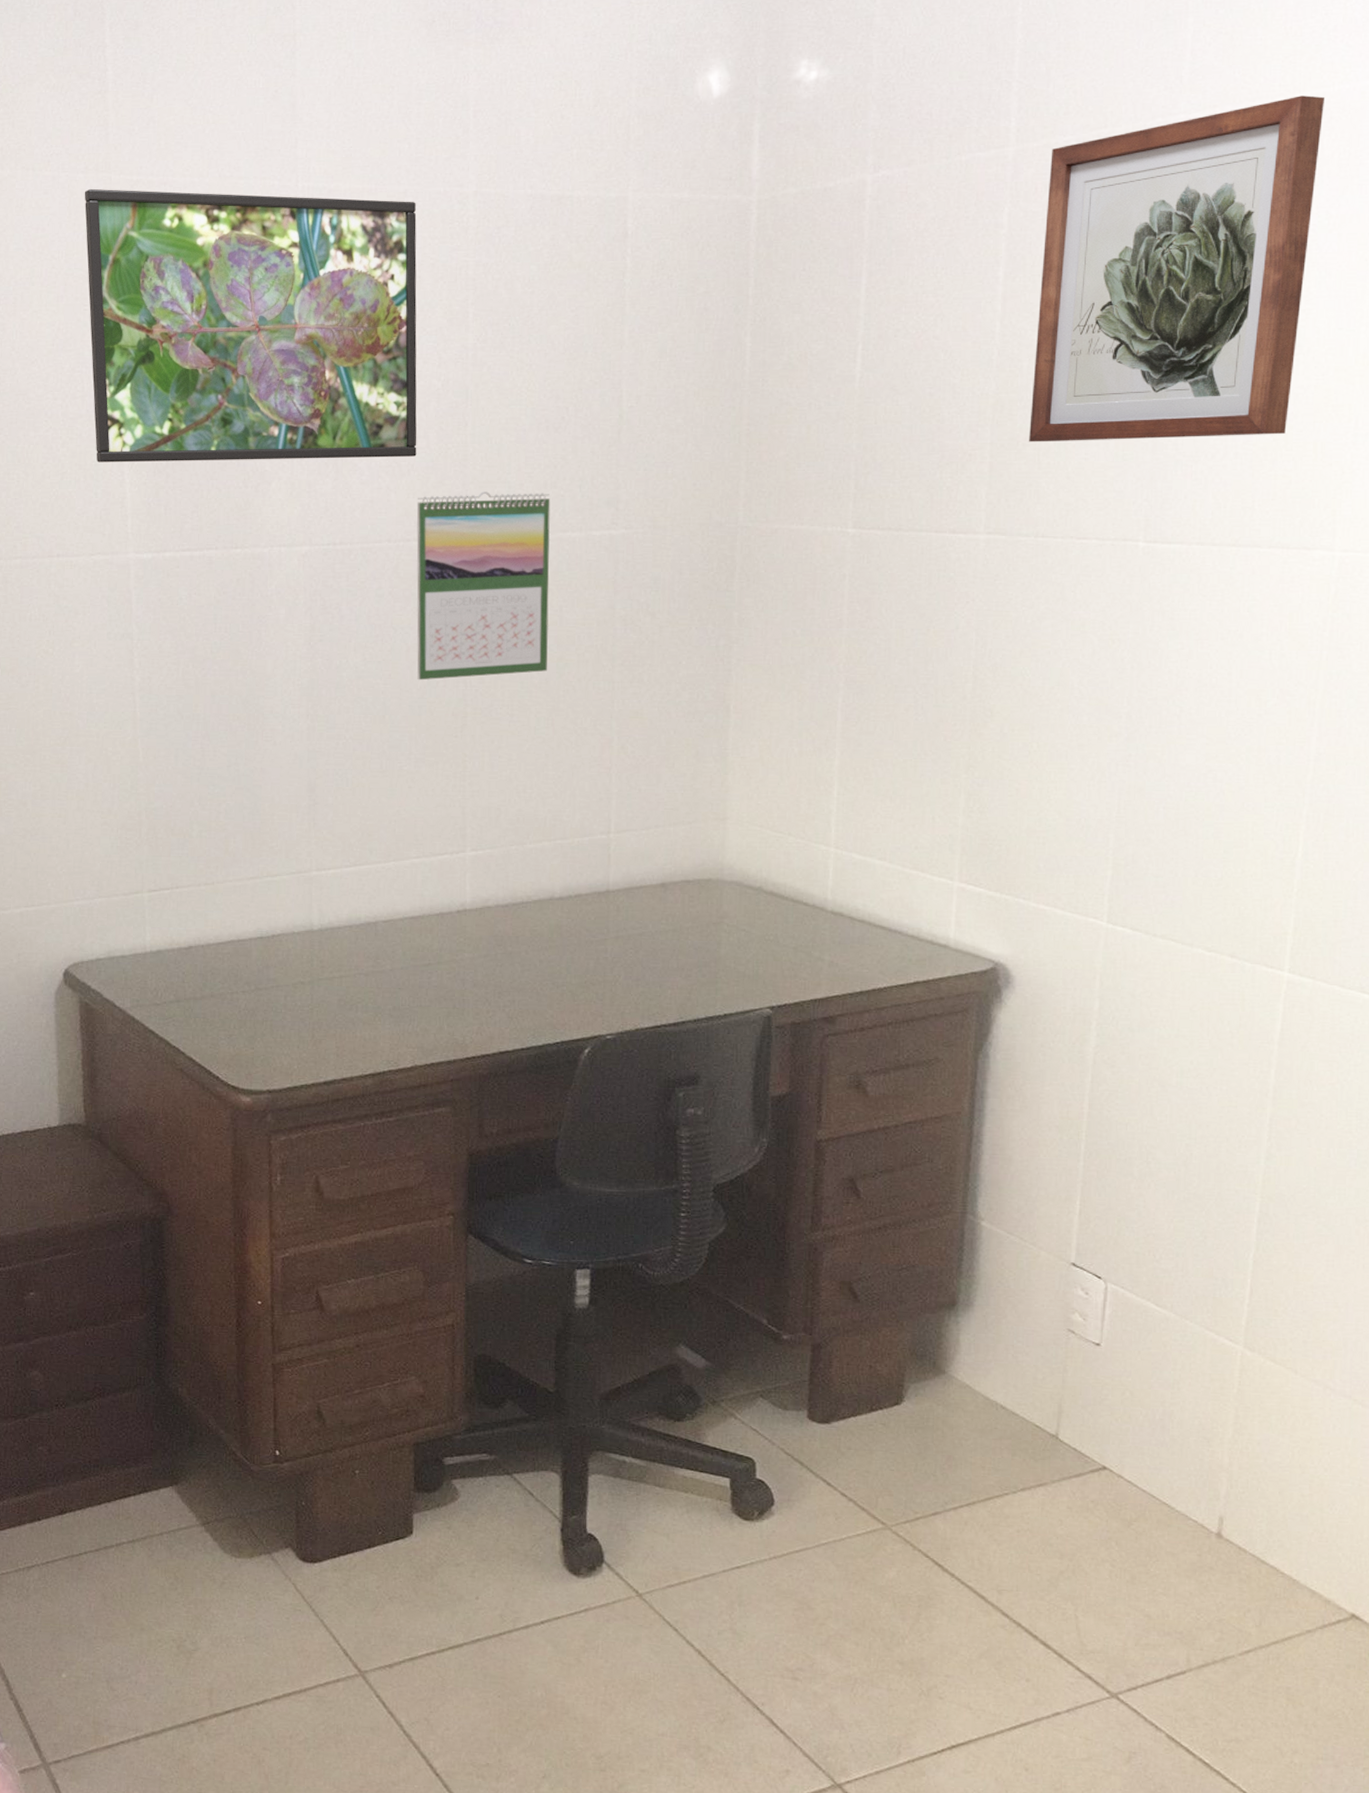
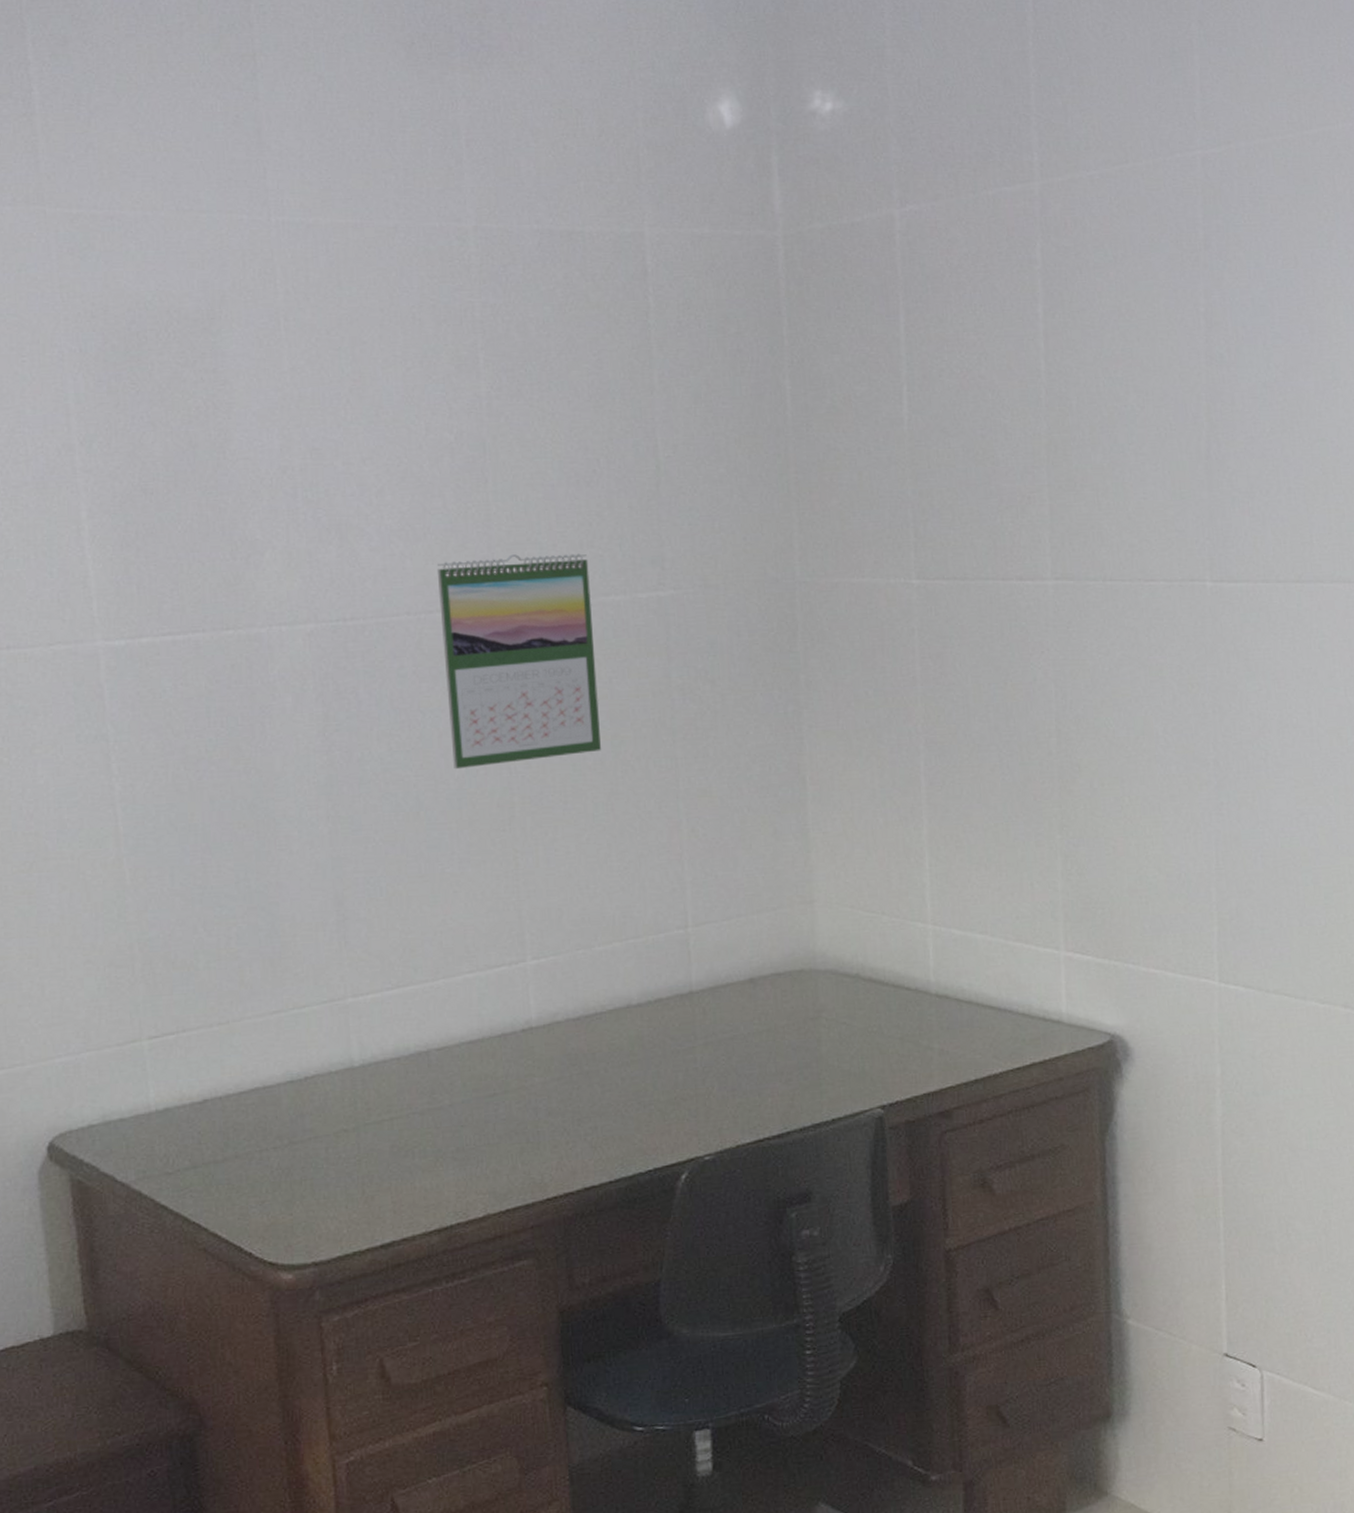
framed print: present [84,188,417,463] -> none [13,223,432,537]
wall art: present [1029,95,1324,443] -> none [1076,133,1334,483]

